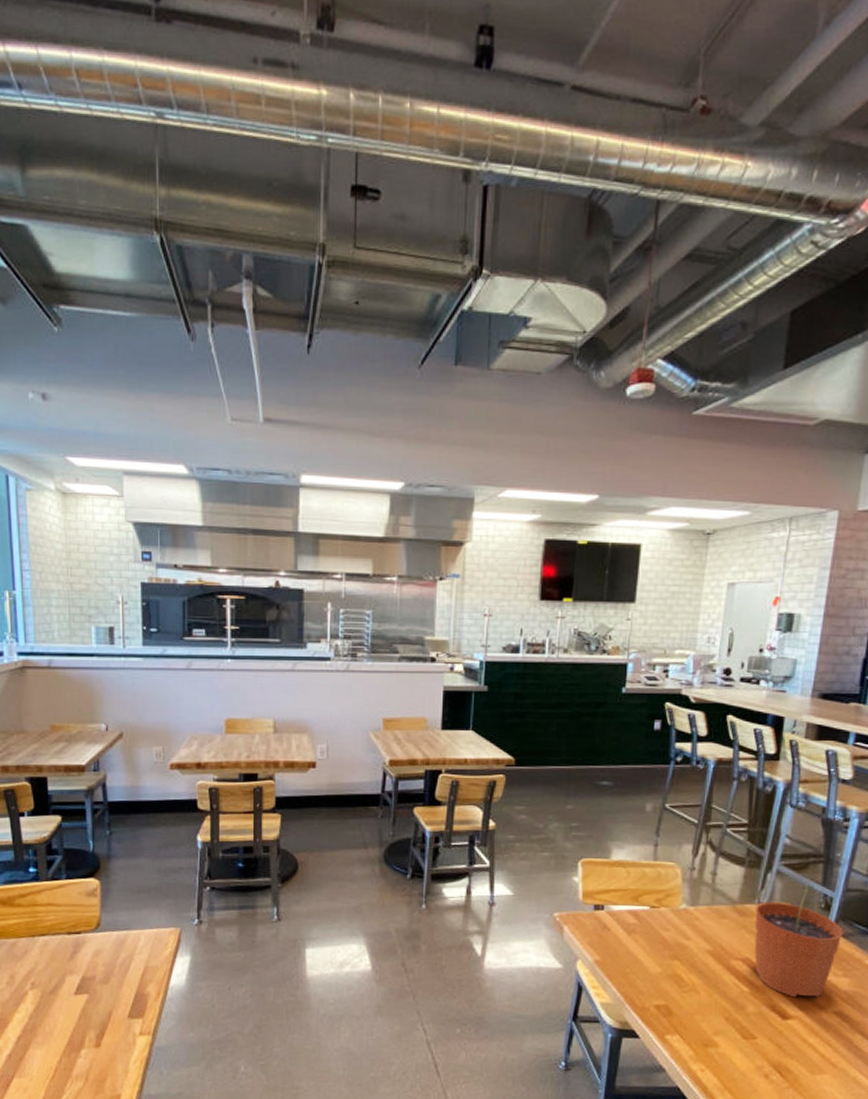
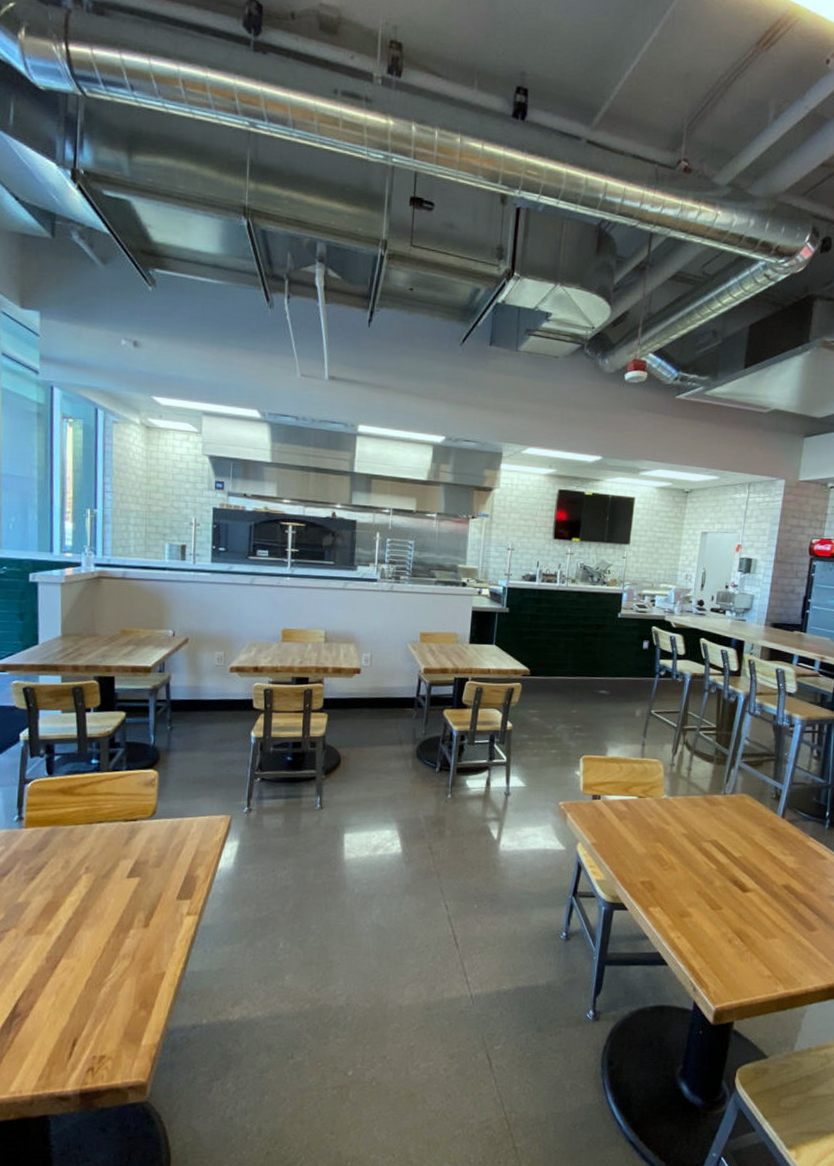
plant pot: present [754,883,843,998] -> none [720,777,790,874]

